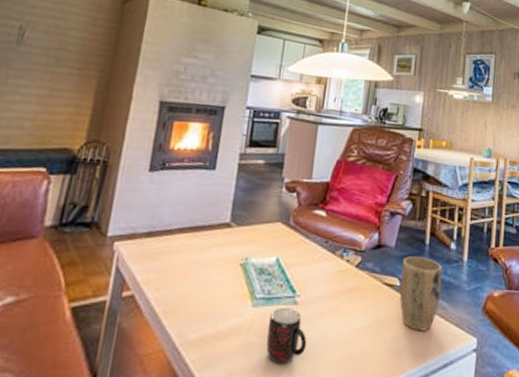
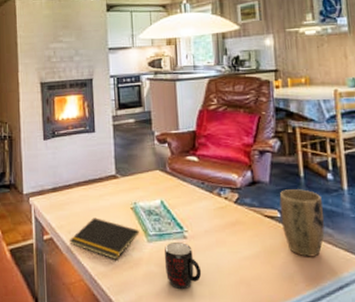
notepad: none [155,273,245,326] -> present [70,217,139,260]

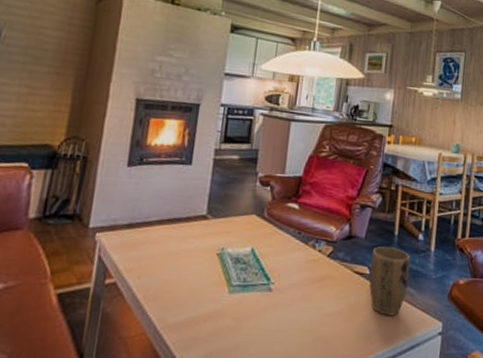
notepad: present [70,217,139,260] -> none [137,262,222,311]
mug: present [164,241,202,290] -> none [242,294,281,347]

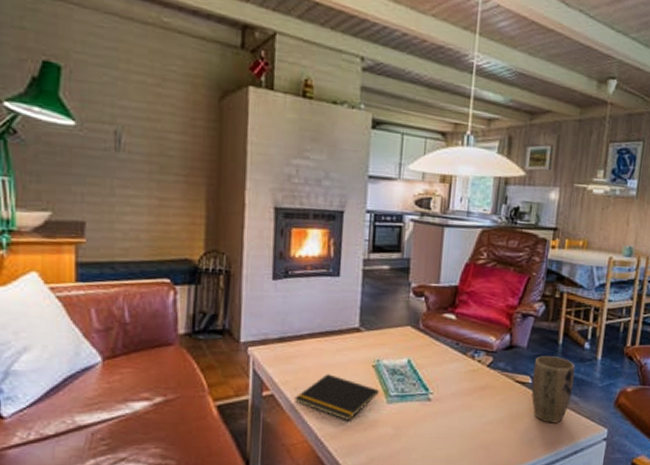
notepad: none [137,262,222,311] -> present [295,374,379,420]

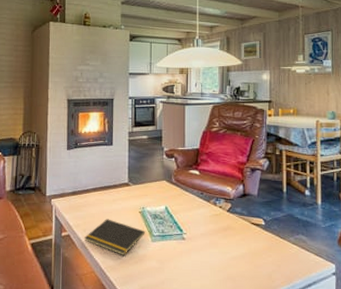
plant pot: present [531,356,575,423] -> none [265,202,301,259]

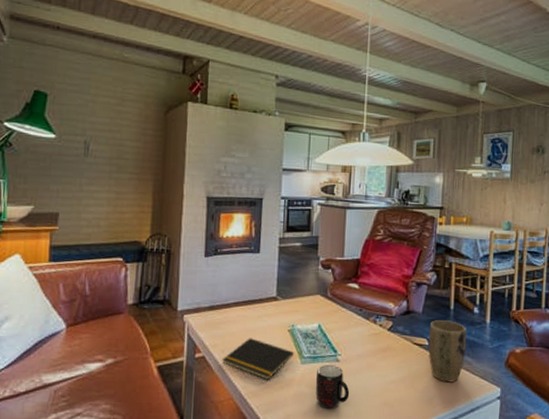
mug: none [165,242,196,283] -> present [315,364,350,410]
plant pot: none [265,202,301,259] -> present [428,320,467,383]

